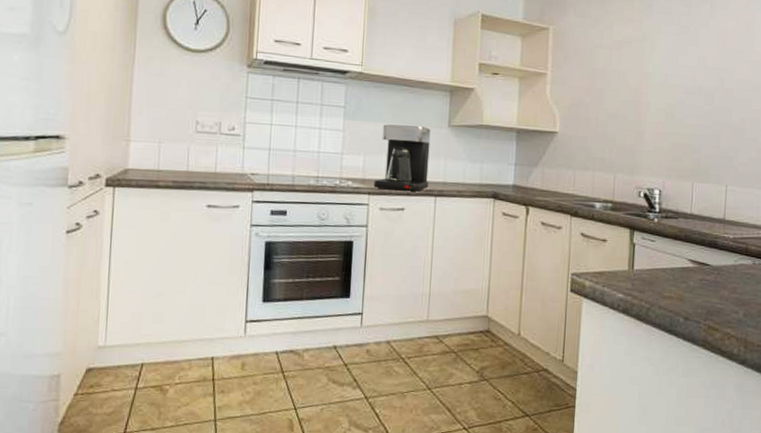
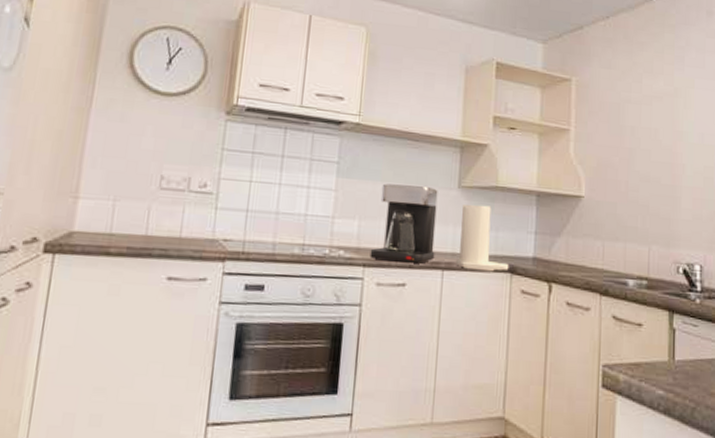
paper towel: none [446,140,493,198] -> present [455,204,509,272]

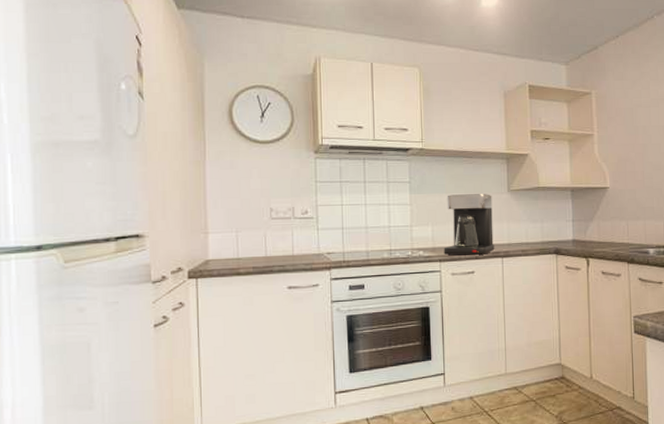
paper towel: present [455,204,509,272] -> none [511,203,554,255]

